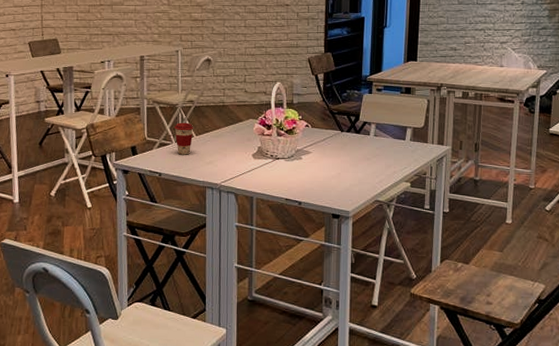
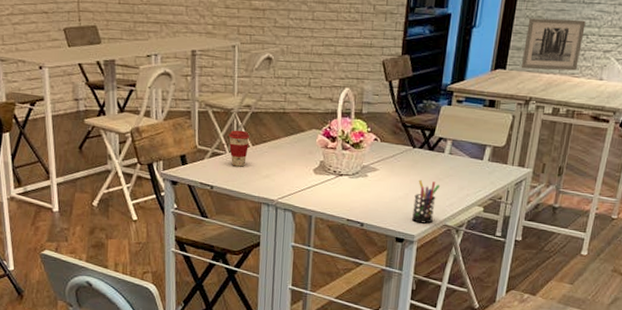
pen holder: none [345,160,369,200] -> present [411,179,441,224]
wall art: none [430,17,482,61] -> present [521,18,586,71]

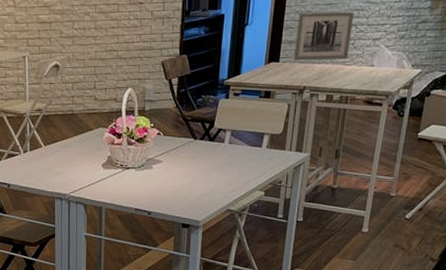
coffee cup: present [229,130,250,167] -> none [23,132,42,166]
pen holder: present [411,179,441,224] -> none [196,169,222,209]

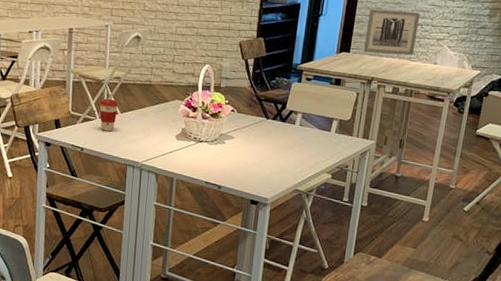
coffee cup: none [23,132,42,166] -> present [99,98,119,132]

